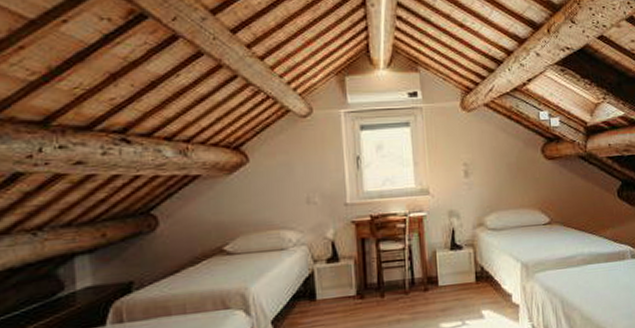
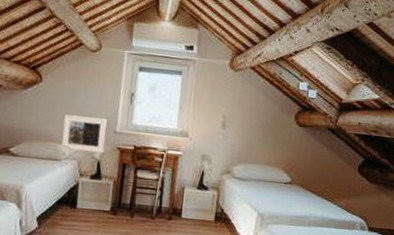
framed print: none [283,191,337,235] -> present [61,114,107,154]

